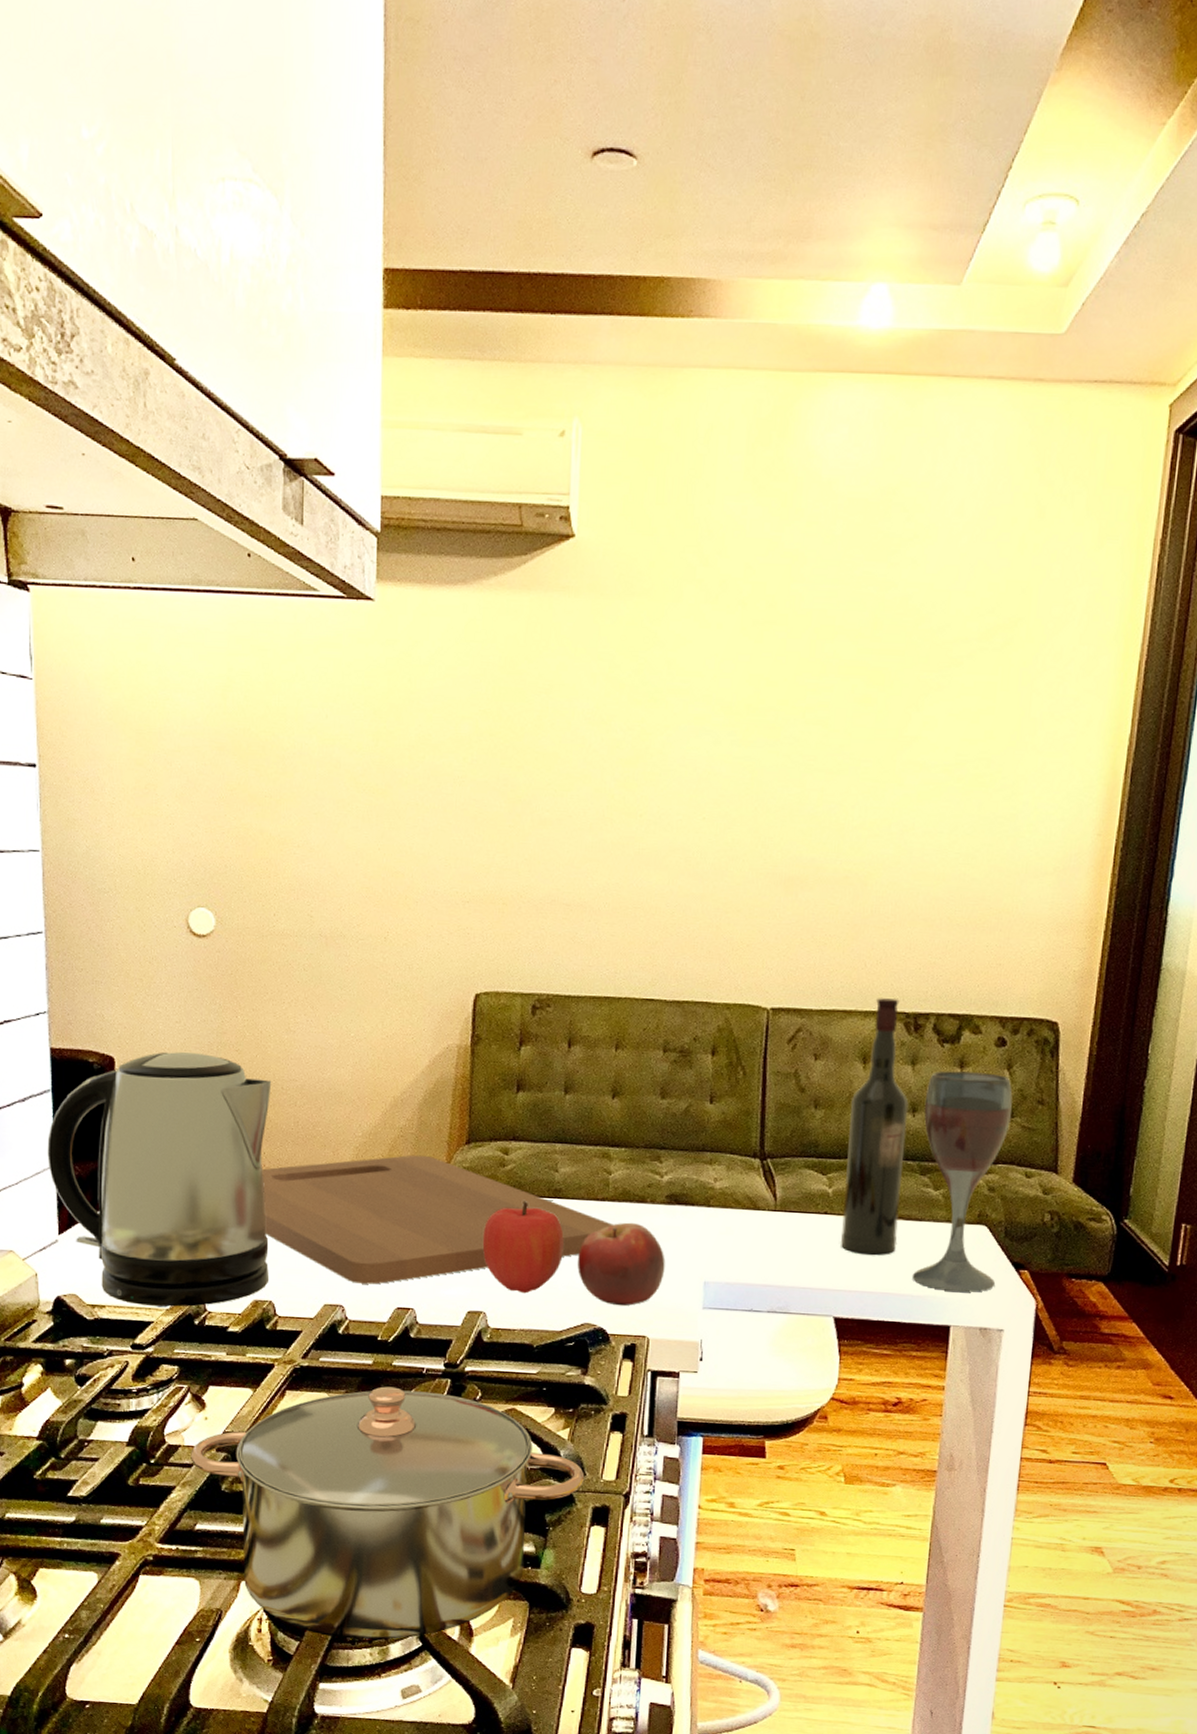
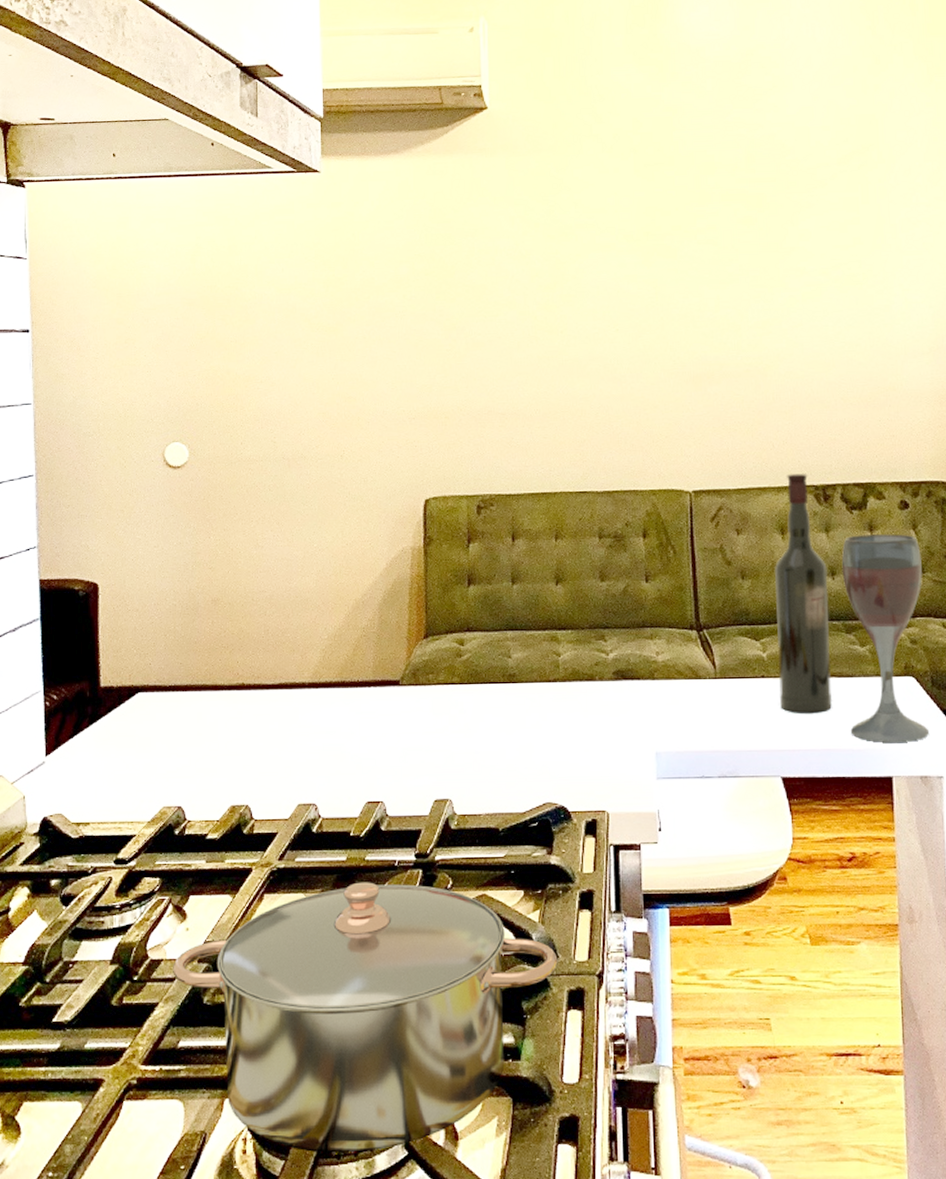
kettle: present [47,1051,272,1307] -> none [36,574,244,819]
cutting board: present [262,1155,613,1284] -> none [236,652,566,781]
fruit: present [482,1201,564,1294] -> none [444,688,521,778]
fruit: present [577,1222,665,1305] -> none [535,700,618,782]

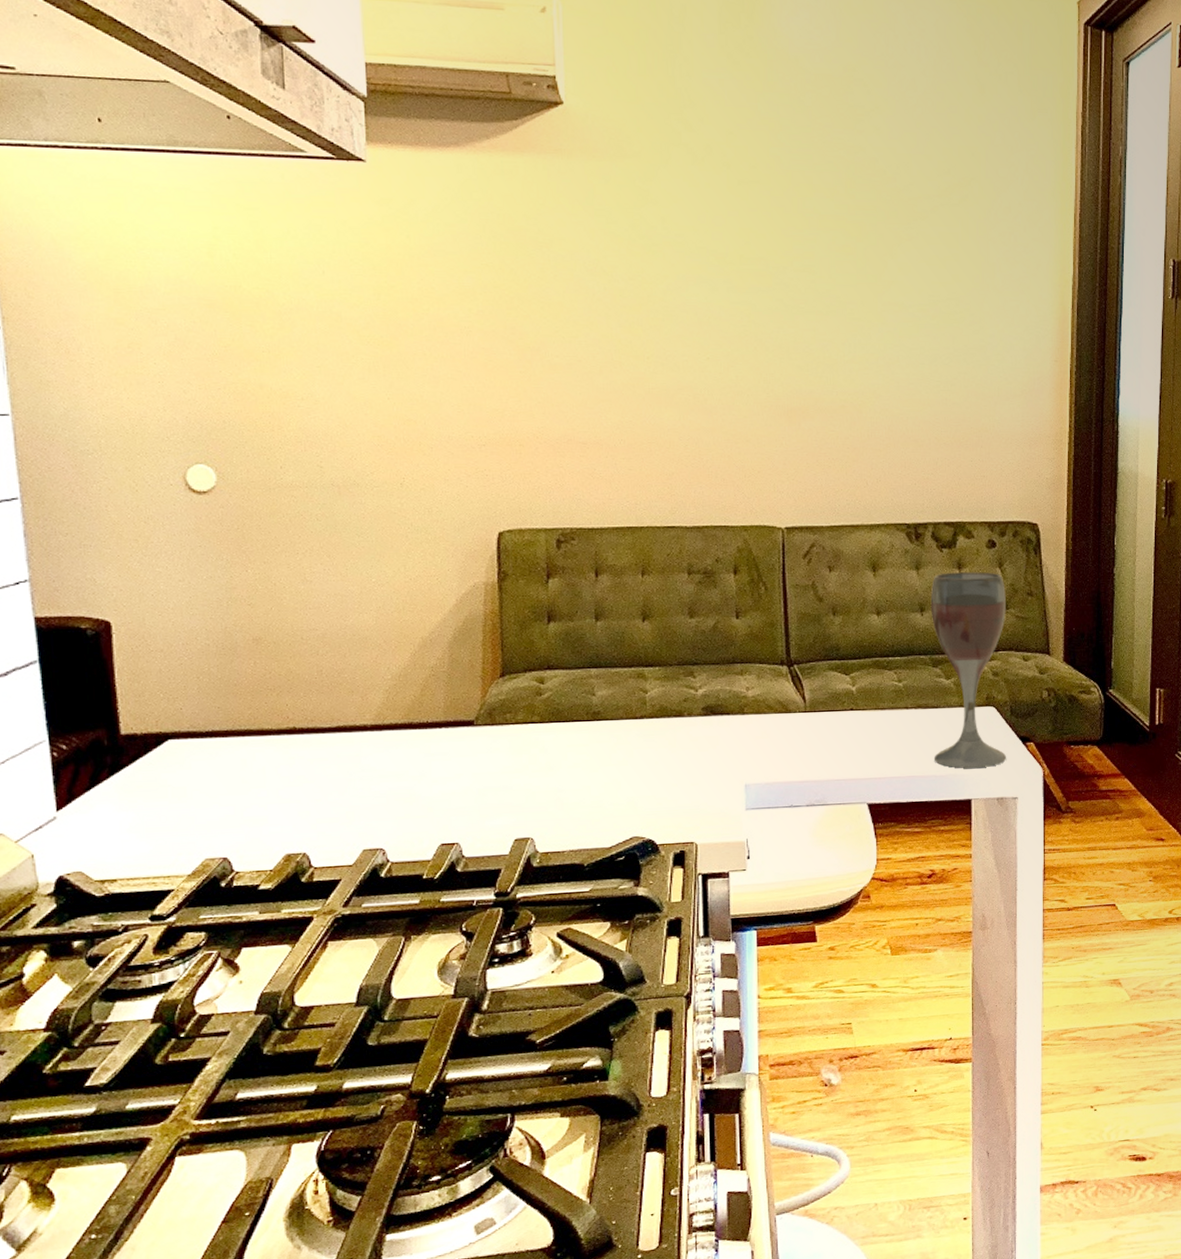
cooking pot: present [173,882,558,1153] -> none [225,923,646,1185]
wine bottle: present [775,474,833,715] -> none [866,512,918,744]

